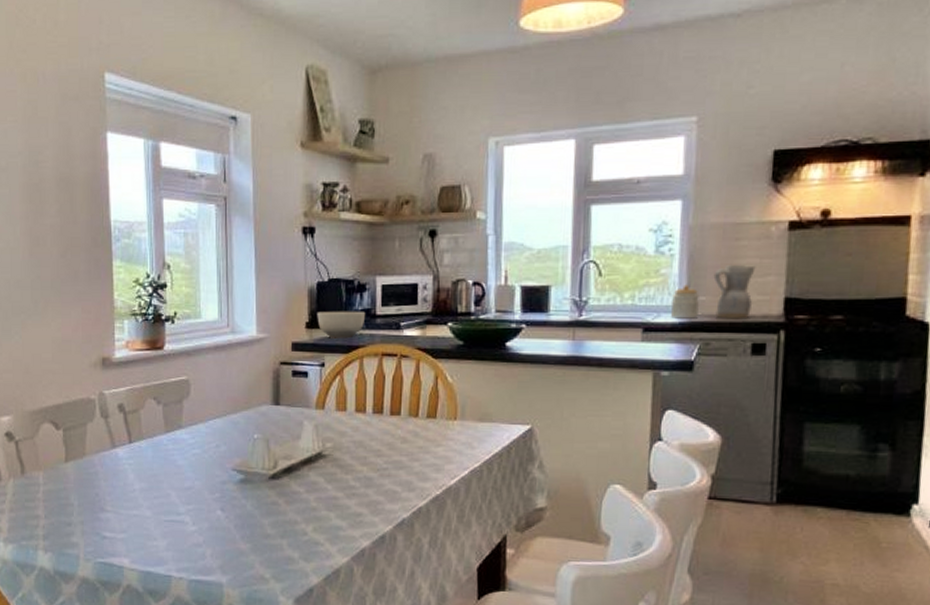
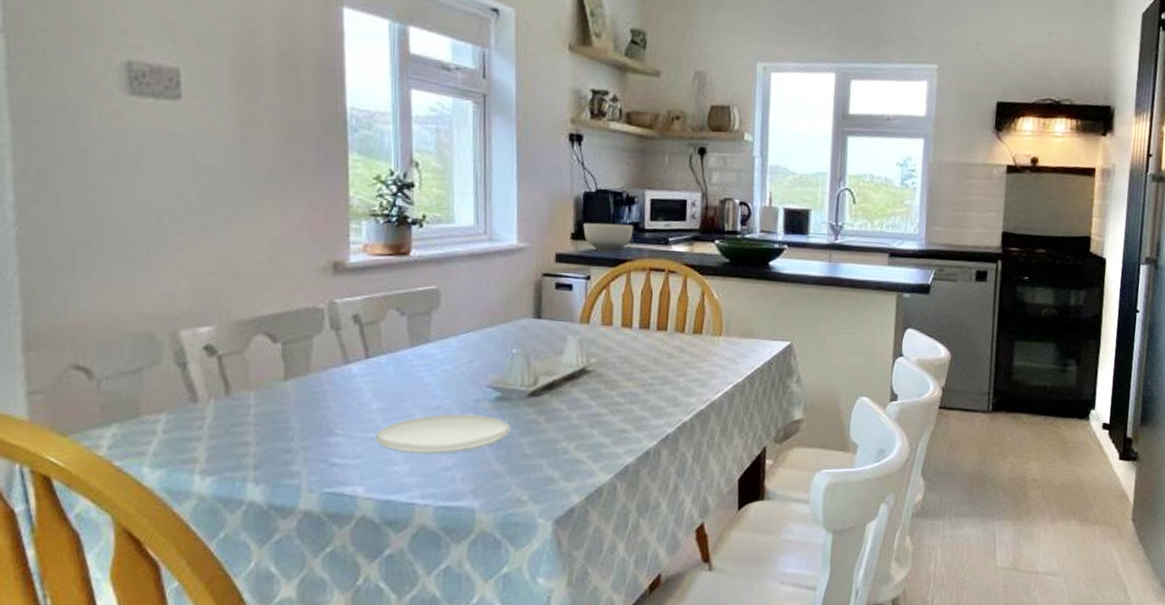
plate: none [137,494,253,532] -> present [375,413,511,455]
jar: present [670,285,699,319] -> none [912,216,936,247]
ceramic pitcher: present [713,265,756,319] -> none [947,200,981,249]

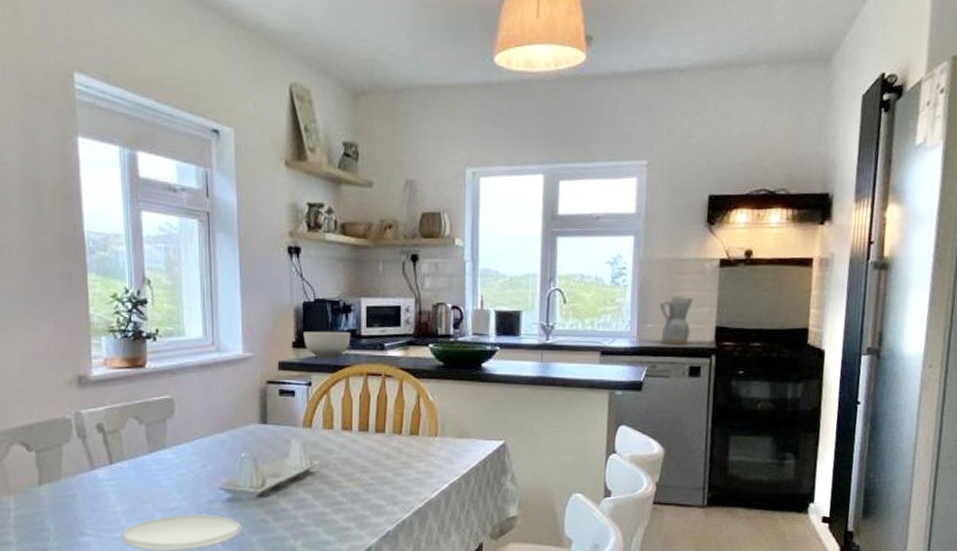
ceramic pitcher: none [947,200,981,249] -> present [659,296,693,345]

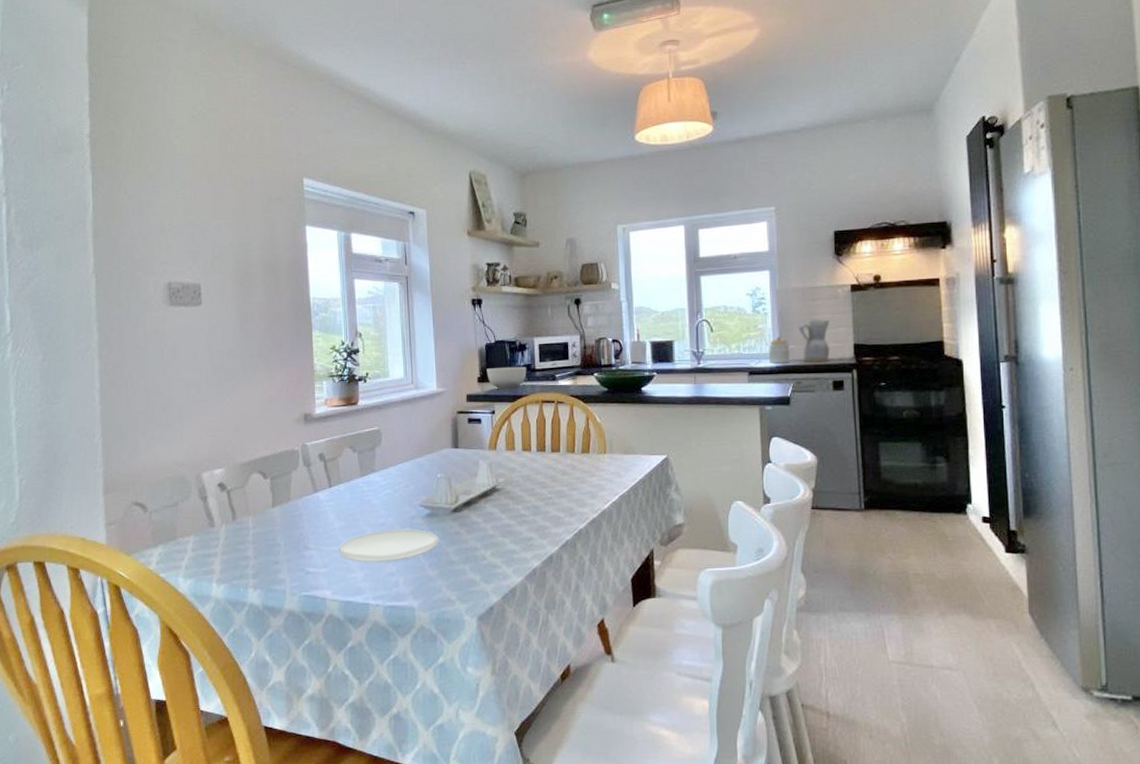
jar: none [623,313,648,344] -> present [768,336,790,364]

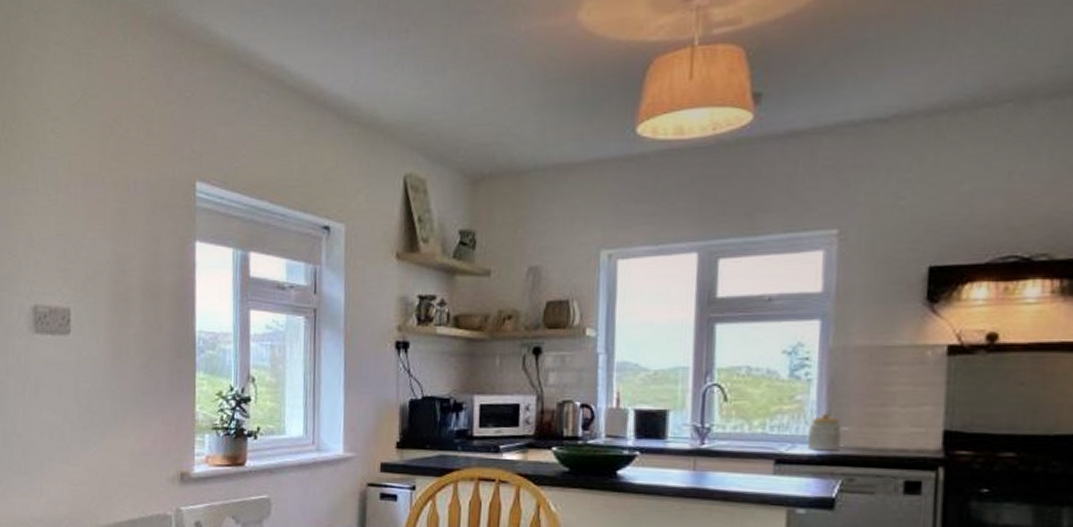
bowl: present [487,366,527,390] -> none [408,431,462,461]
ceramic pitcher: present [798,320,830,363] -> none [858,393,908,454]

